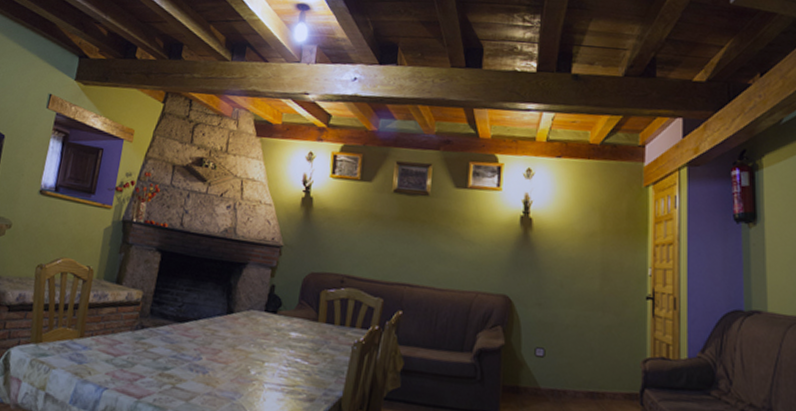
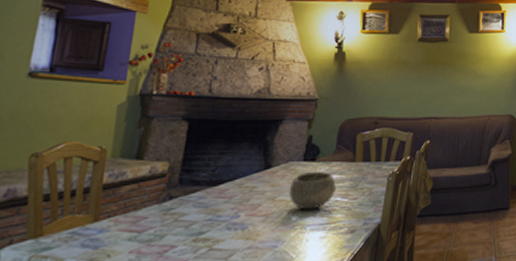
bowl: none [248,324,297,367] -> present [288,172,336,210]

